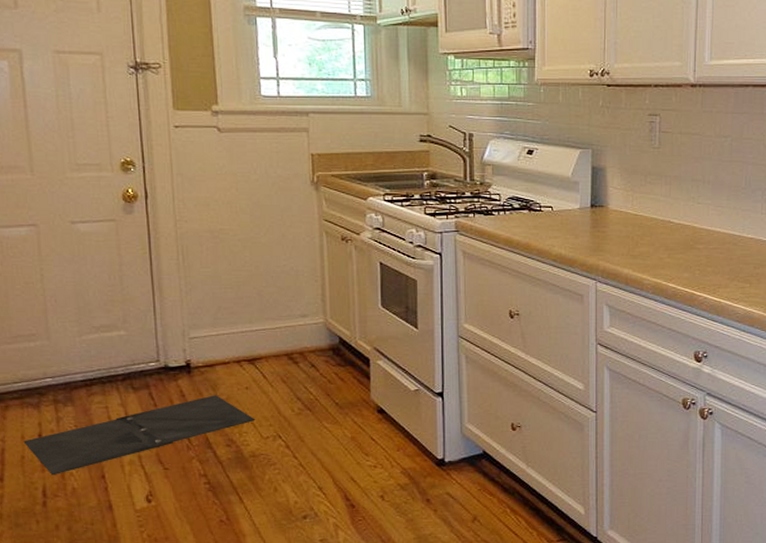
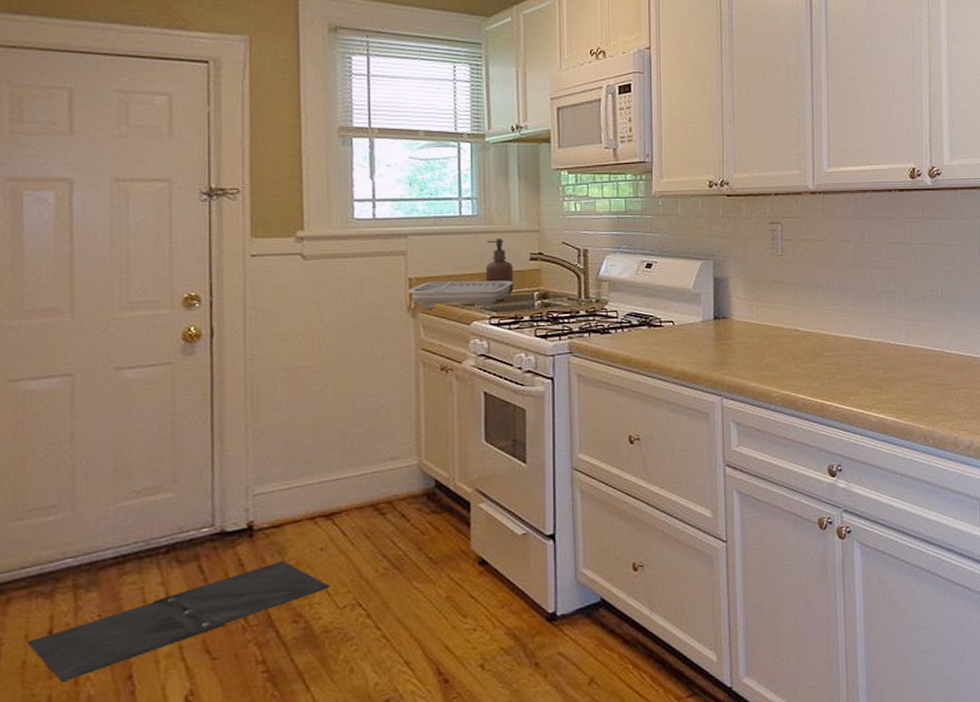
dish rack: none [310,158,405,184] -> present [407,280,514,309]
soap dispenser: none [379,119,405,174] -> present [485,238,514,295]

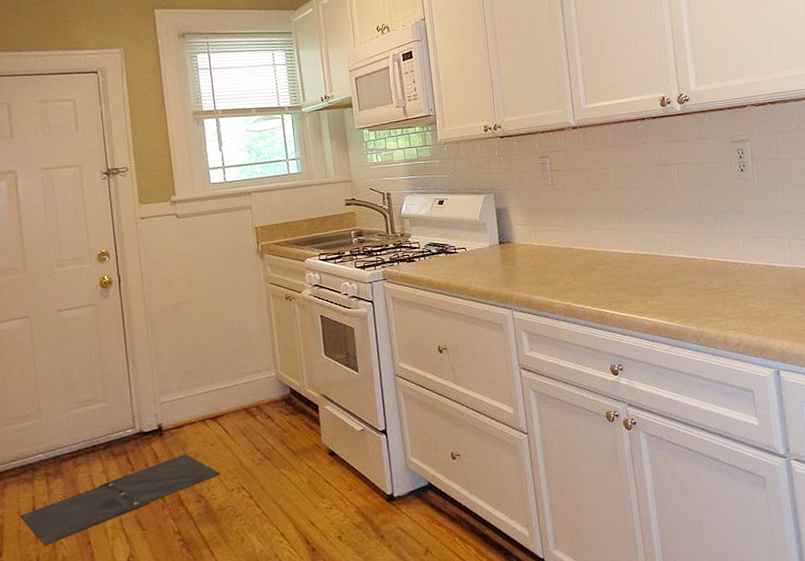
dish rack: present [407,280,514,309] -> none [255,223,335,251]
soap dispenser: present [485,238,514,295] -> none [310,189,336,235]

